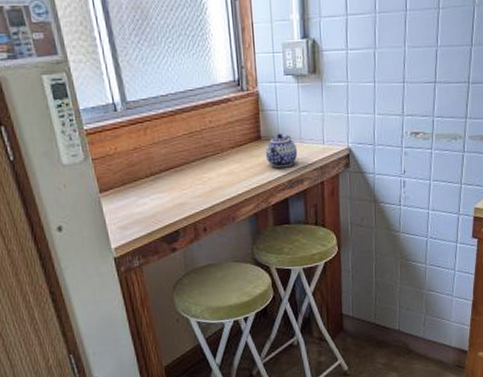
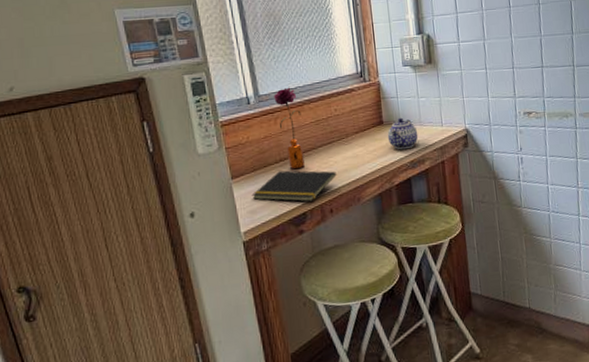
notepad: none [121,185,211,219] -> present [251,170,337,202]
flower: none [142,94,177,185] -> present [273,87,305,170]

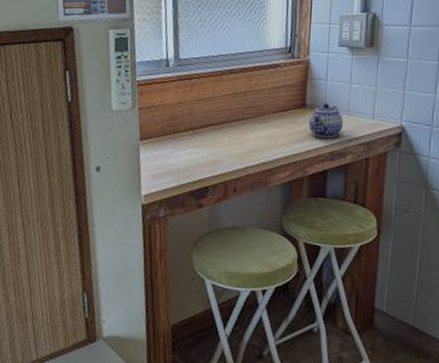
notepad: present [251,170,337,202] -> none [157,140,246,177]
flower: present [273,87,305,170] -> none [193,54,219,141]

